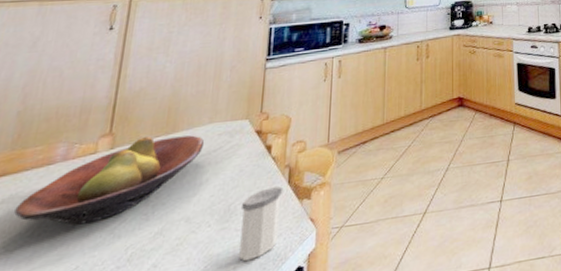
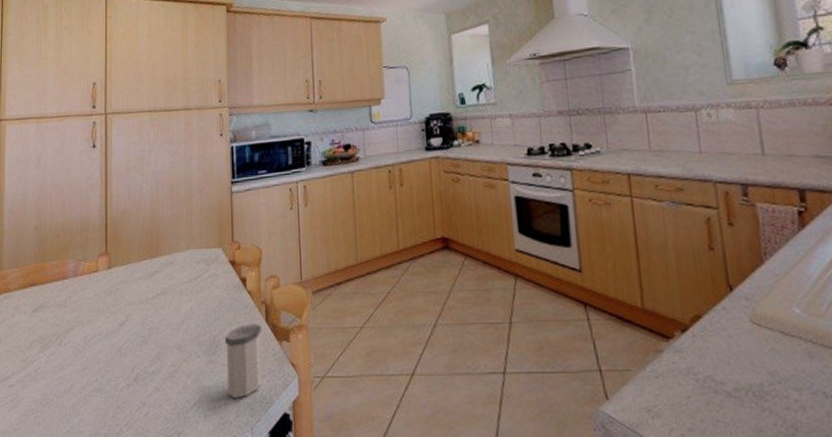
fruit bowl: present [14,135,205,225] -> none [45,259,185,339]

